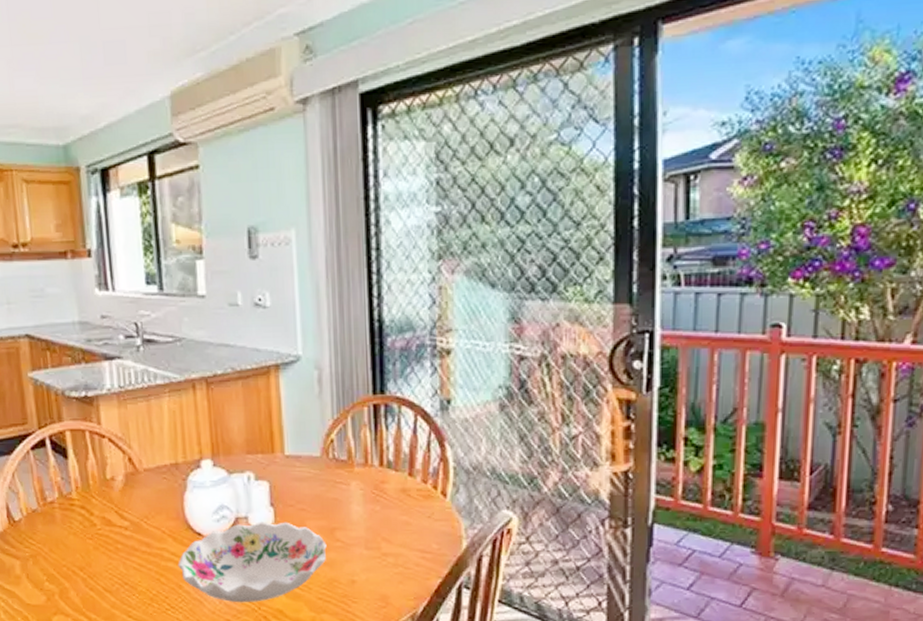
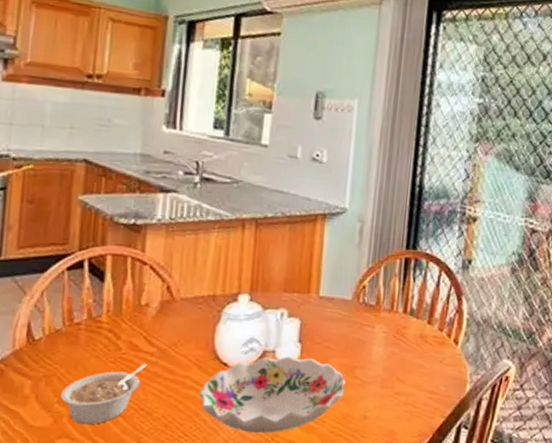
legume: none [48,538,123,600] -> present [60,364,147,424]

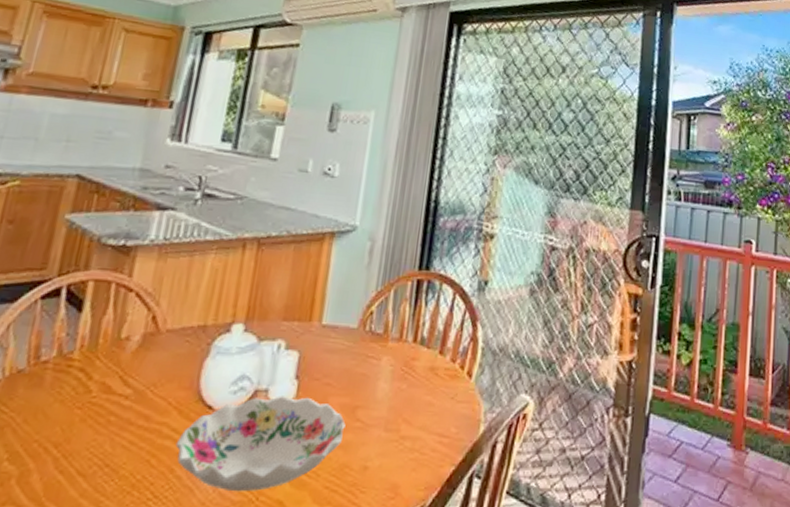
legume: present [60,364,147,424] -> none [11,409,119,486]

